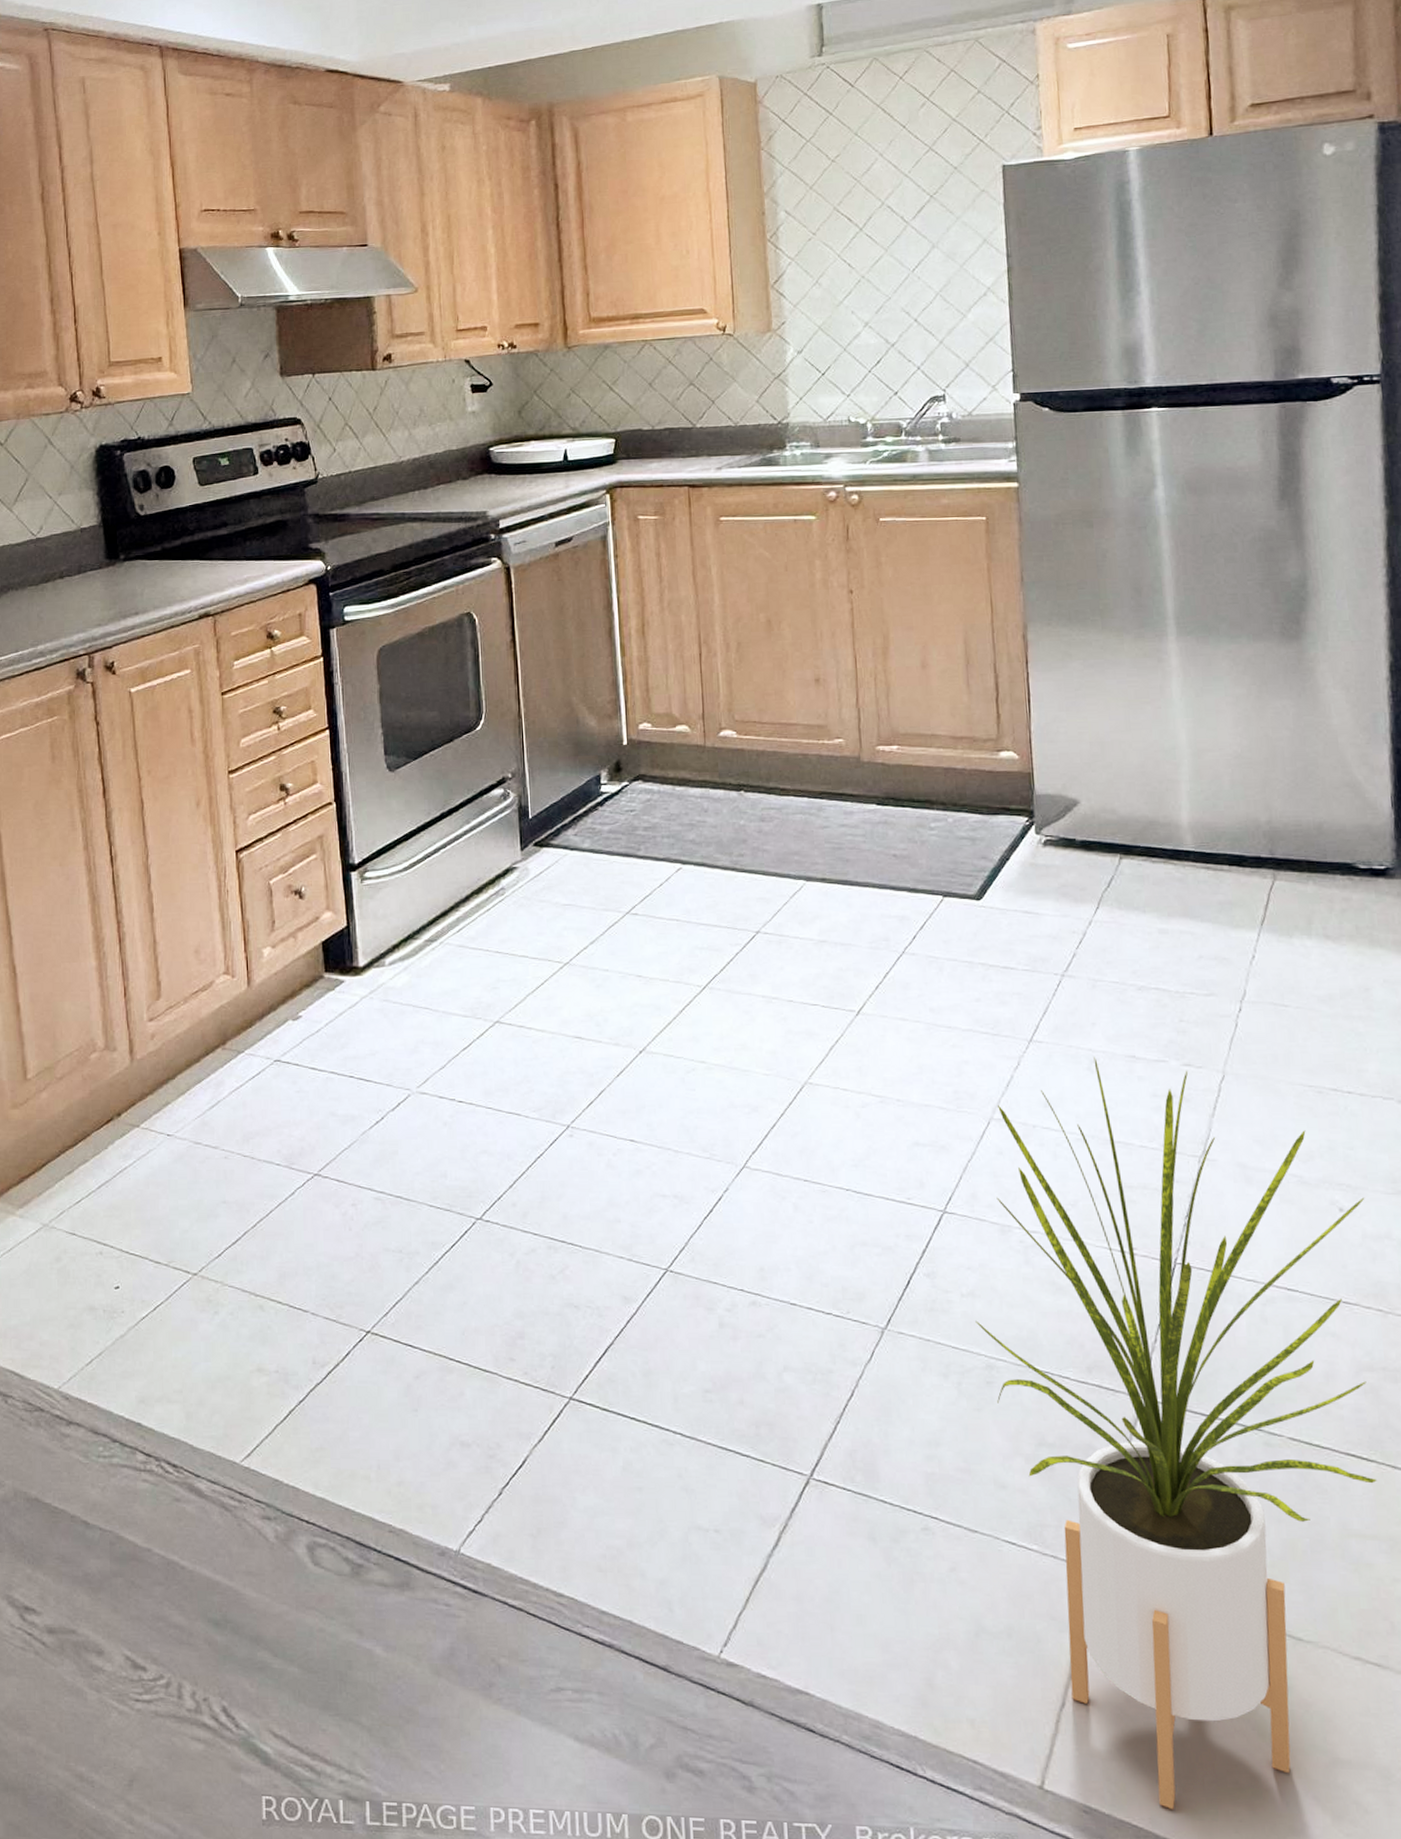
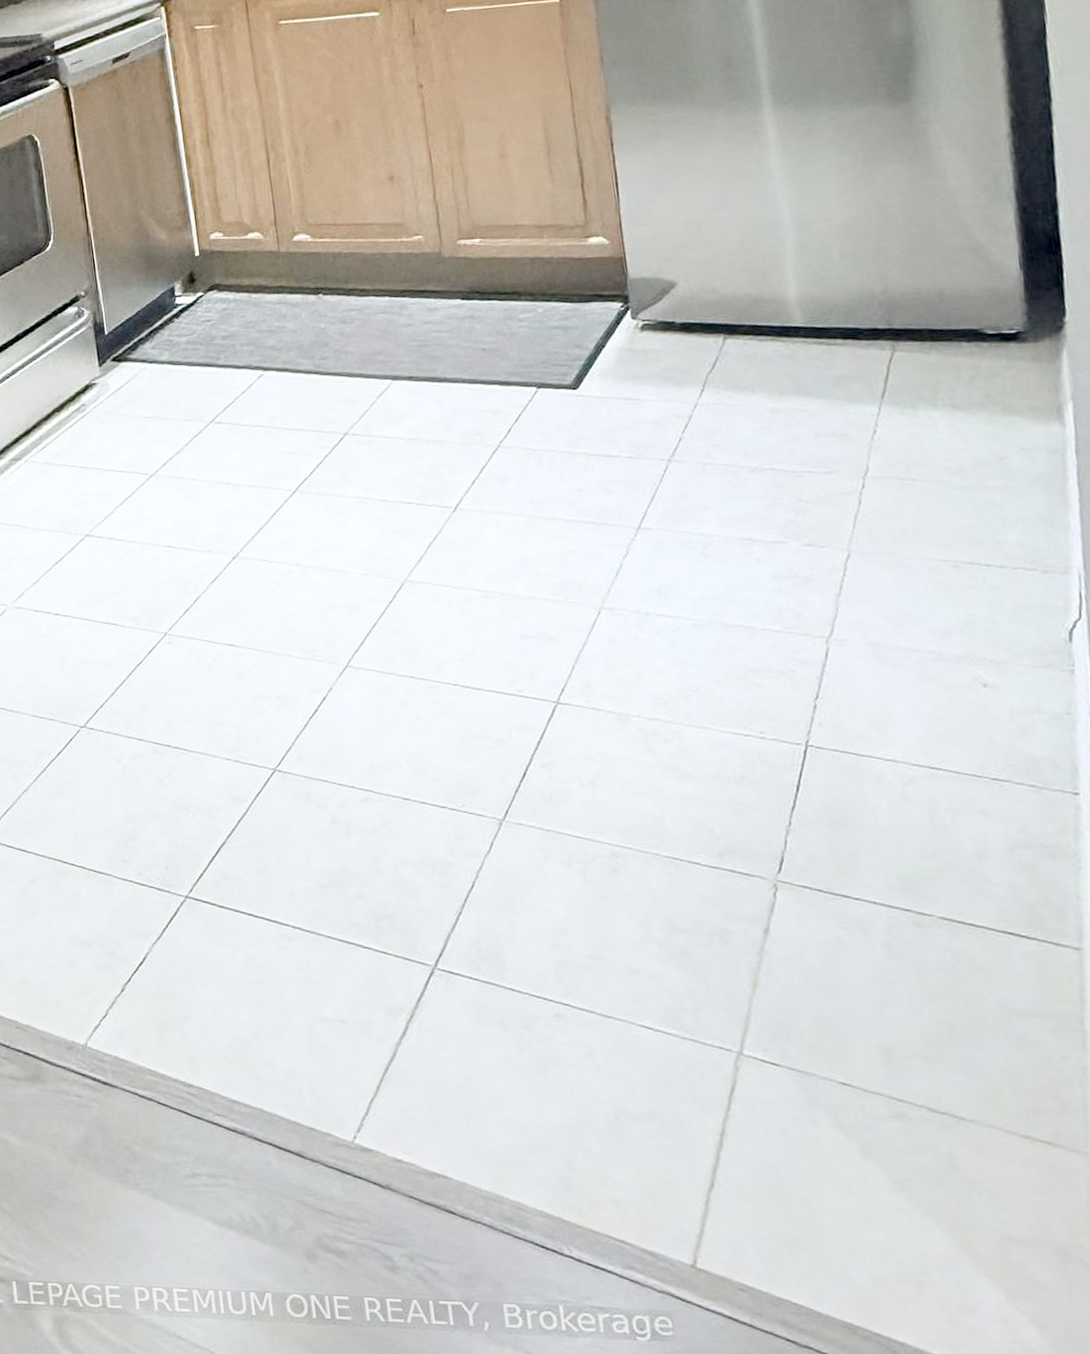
house plant: present [975,1057,1377,1809] -> none [597,542,1038,1287]

